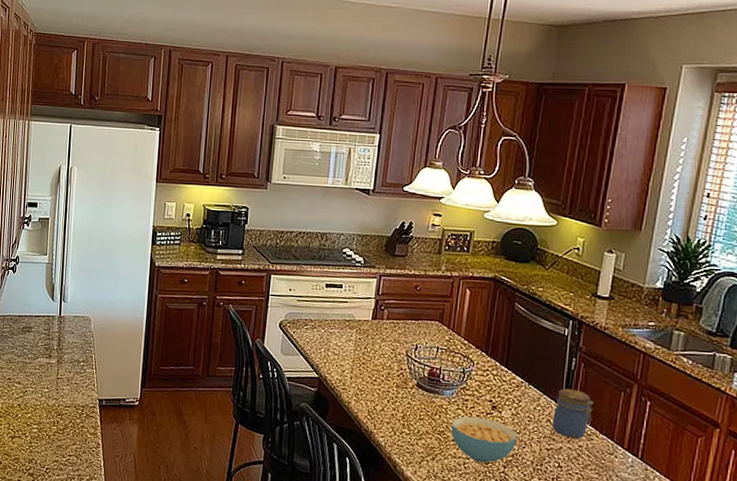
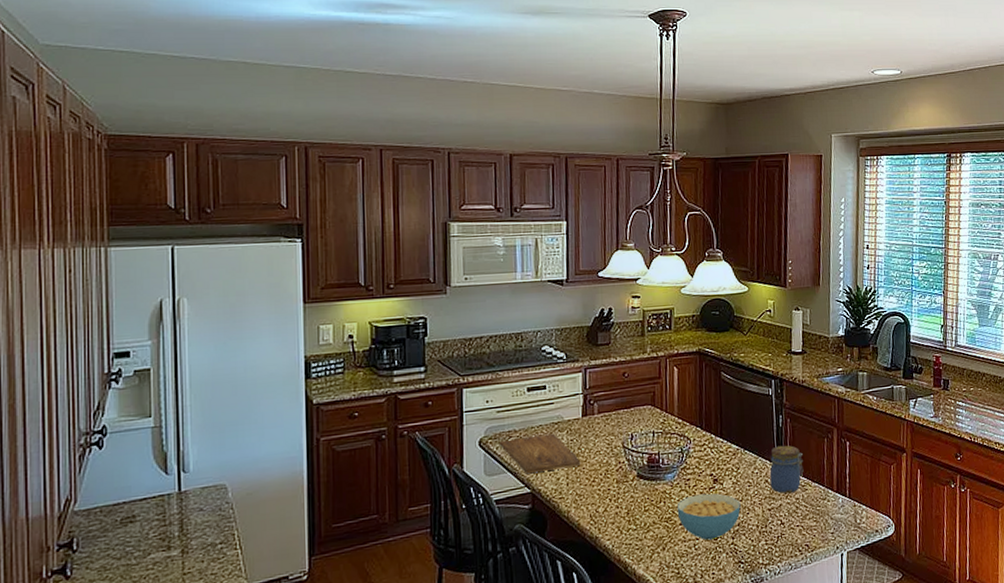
cutting board: none [296,326,365,365] -> present [498,433,580,474]

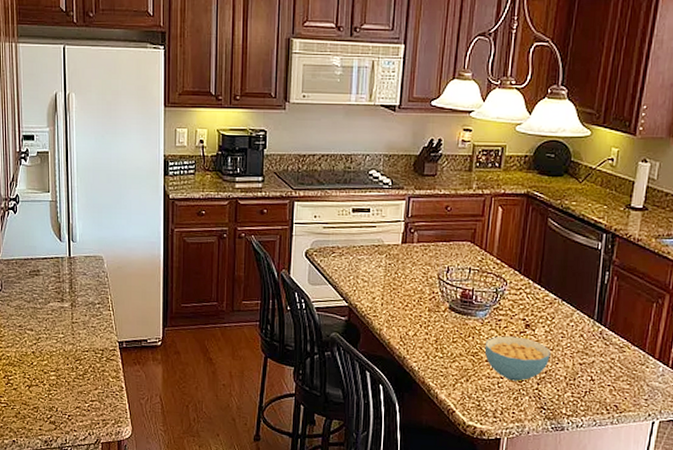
cutting board: present [498,433,580,474] -> none [323,254,396,290]
jar: present [769,445,804,494] -> none [585,302,626,352]

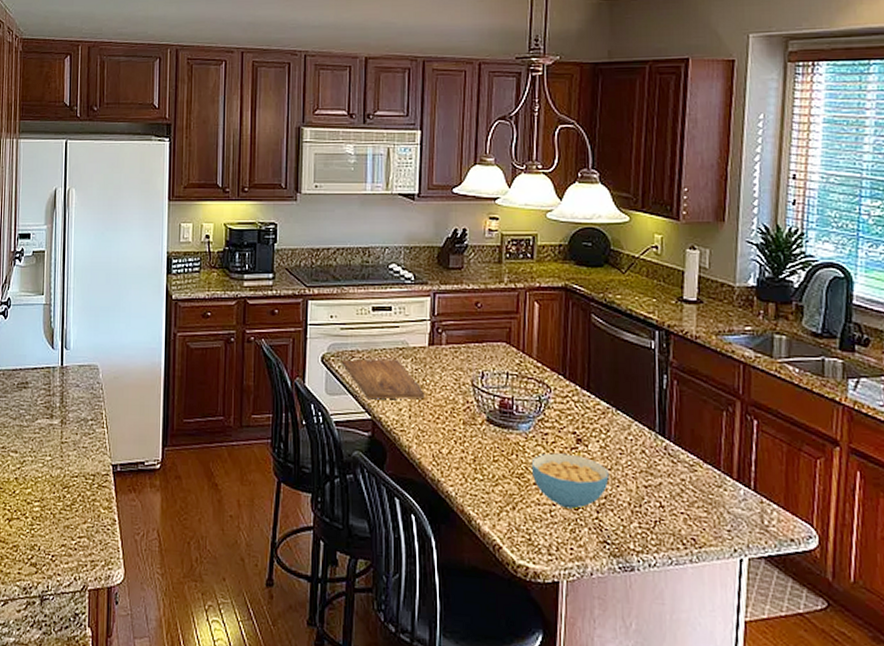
cutting board: none [323,254,396,290] -> present [341,359,424,400]

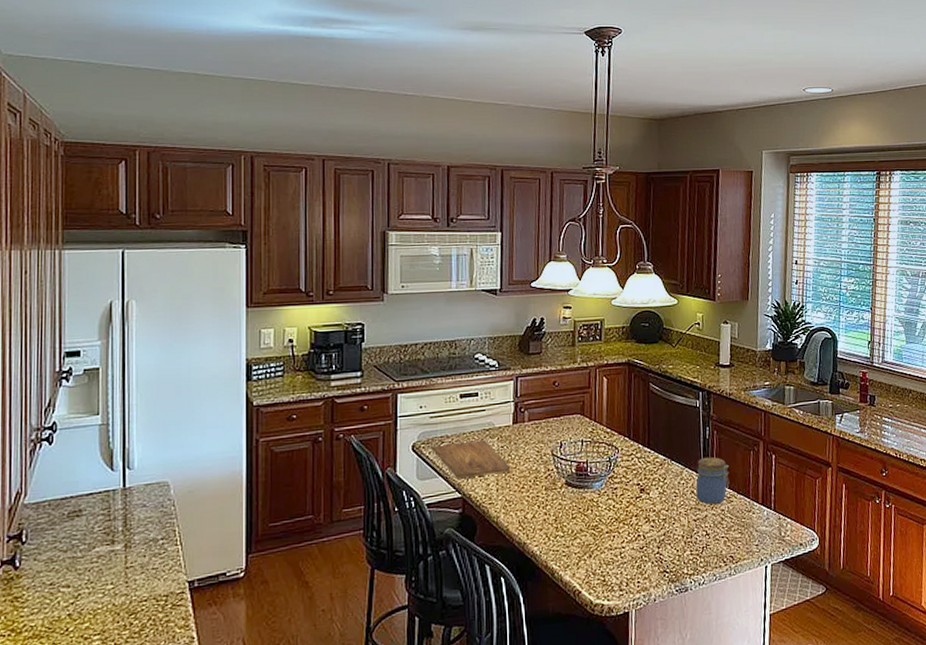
cereal bowl: present [531,453,609,509] -> none [604,502,667,549]
jar: none [647,411,693,472] -> present [696,456,730,505]

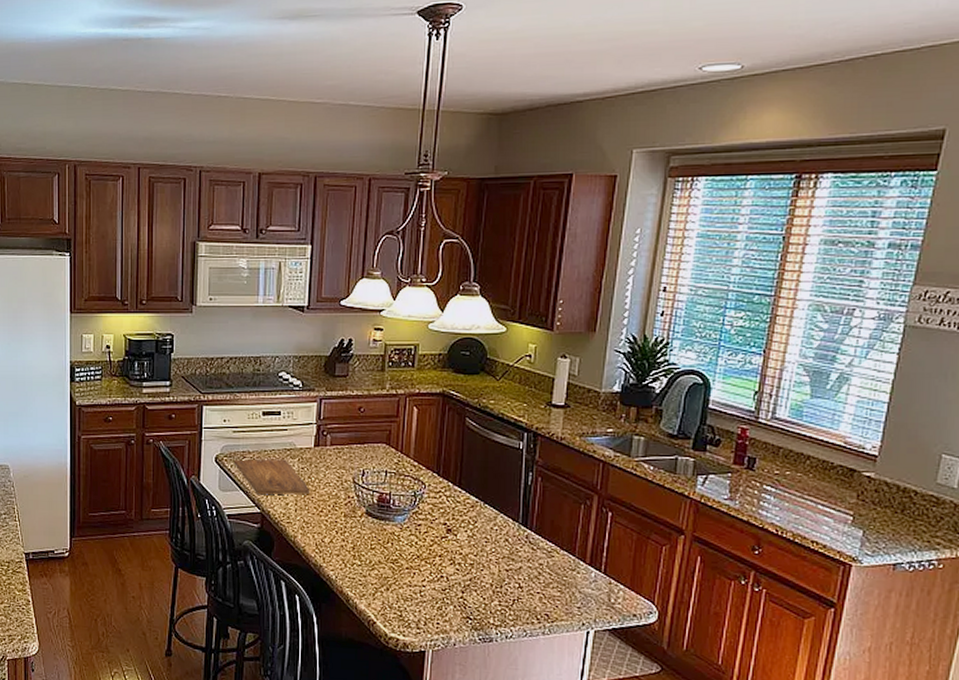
jar: present [696,456,730,505] -> none [511,505,552,558]

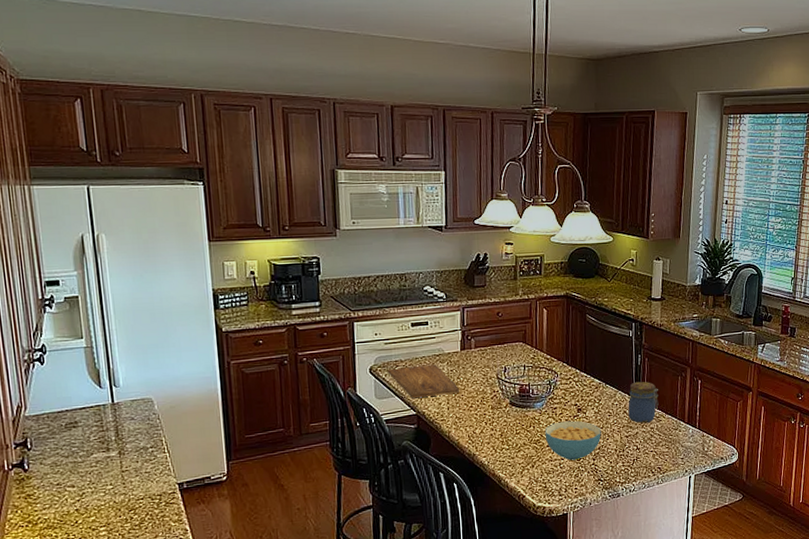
cereal bowl: none [404,541,475,590] -> present [544,421,601,461]
jar: none [511,505,552,558] -> present [628,381,659,424]

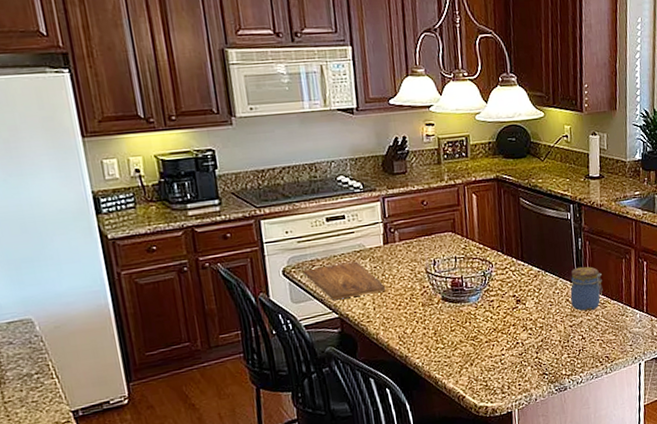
cereal bowl: present [544,421,601,461] -> none [482,313,544,356]

